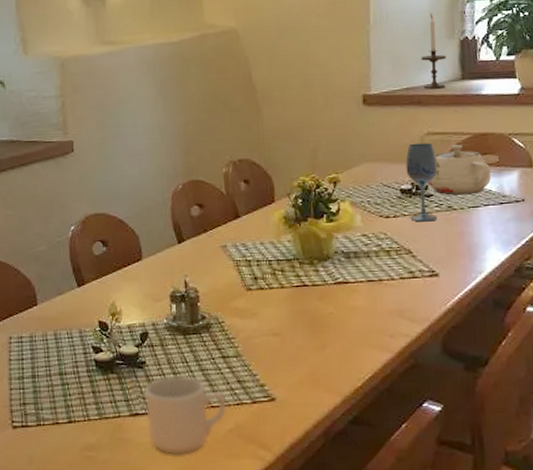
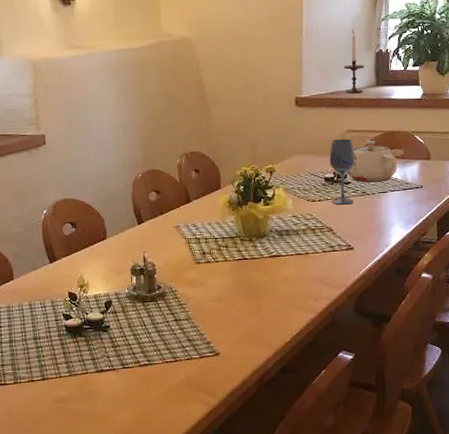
mug: present [144,375,227,454] -> none [108,336,179,403]

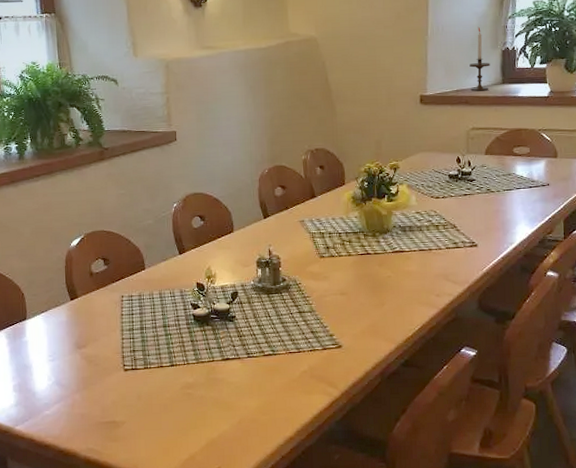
wineglass: present [329,139,356,205] -> none [454,136,480,202]
teapot: present [348,141,398,183] -> none [472,138,524,180]

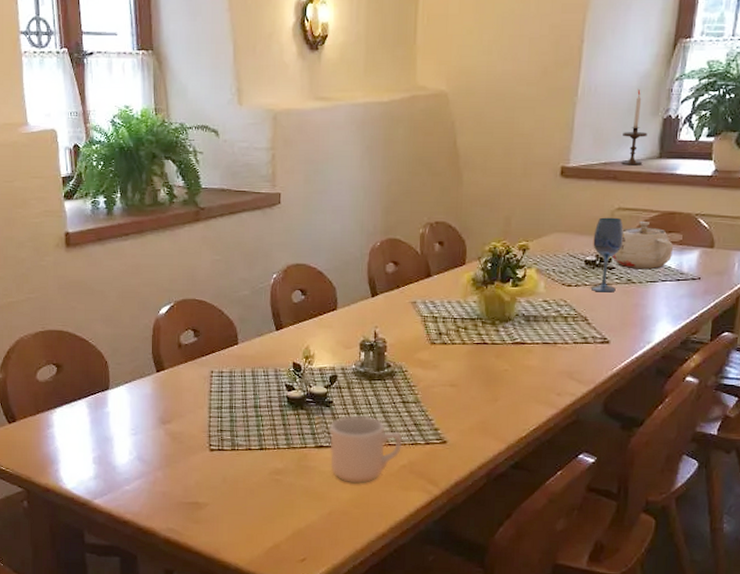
mug: none [234,327,302,391] -> present [329,415,403,483]
wineglass: none [454,136,480,202] -> present [590,217,624,293]
teapot: none [472,138,524,180] -> present [613,222,674,270]

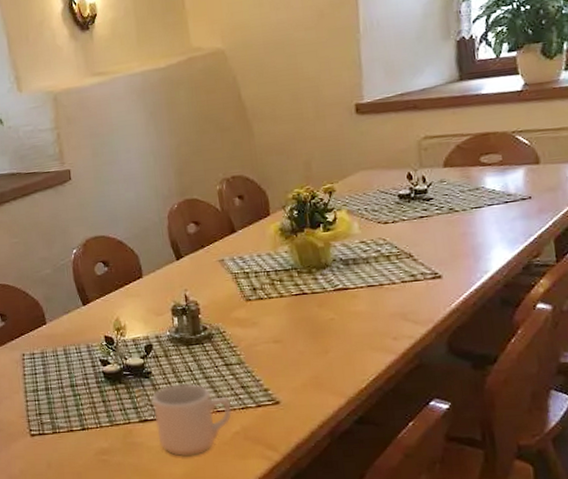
wineglass: present [590,217,624,293] -> none [402,147,438,226]
teapot: present [613,222,674,270] -> none [428,146,495,198]
candlestick: present [621,88,648,166] -> none [415,15,442,94]

